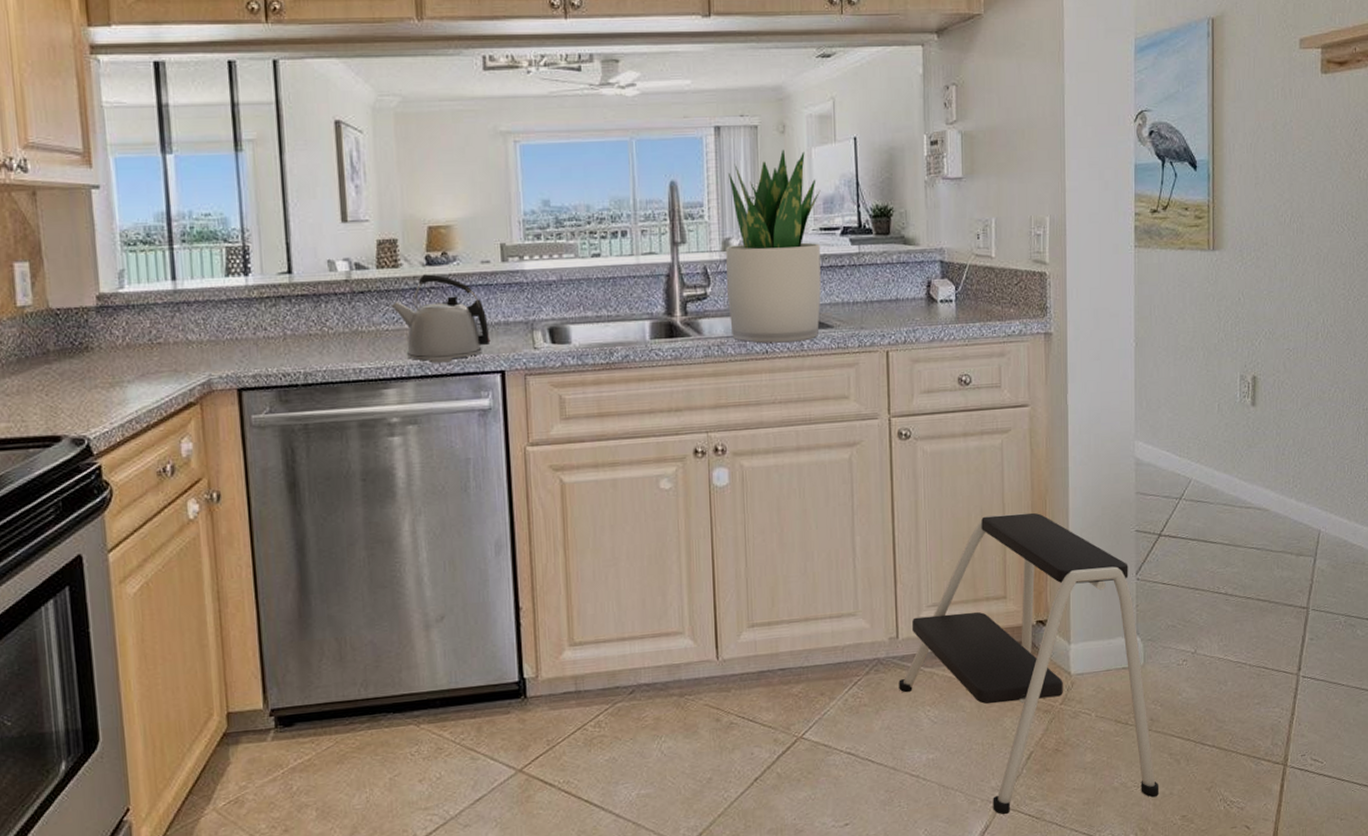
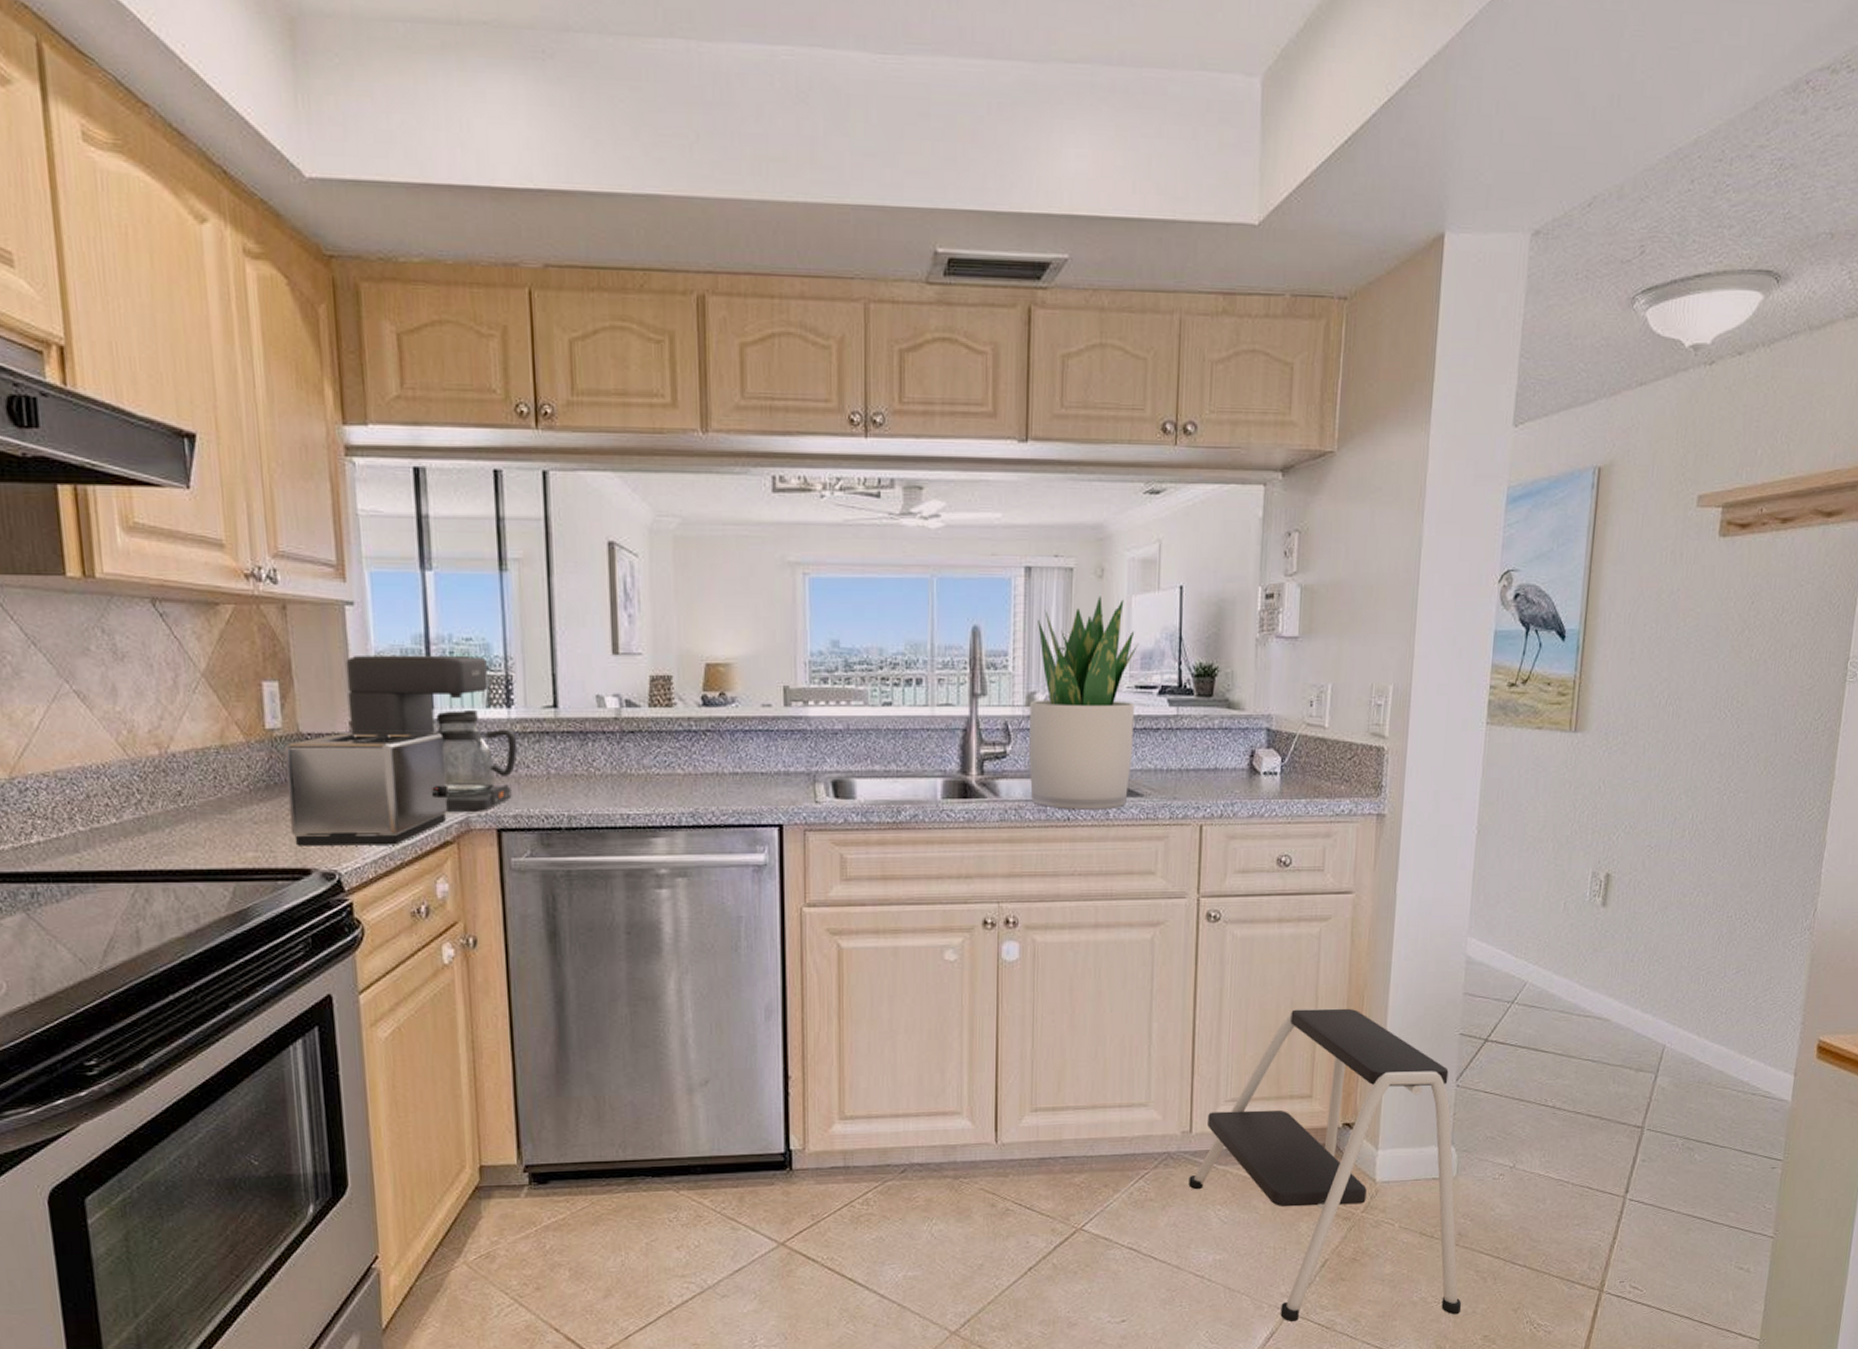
toaster: none [34,301,192,415] -> present [284,732,449,846]
coffee maker: none [92,229,256,376] -> present [346,654,518,813]
kettle: present [391,274,491,364] -> none [663,716,769,813]

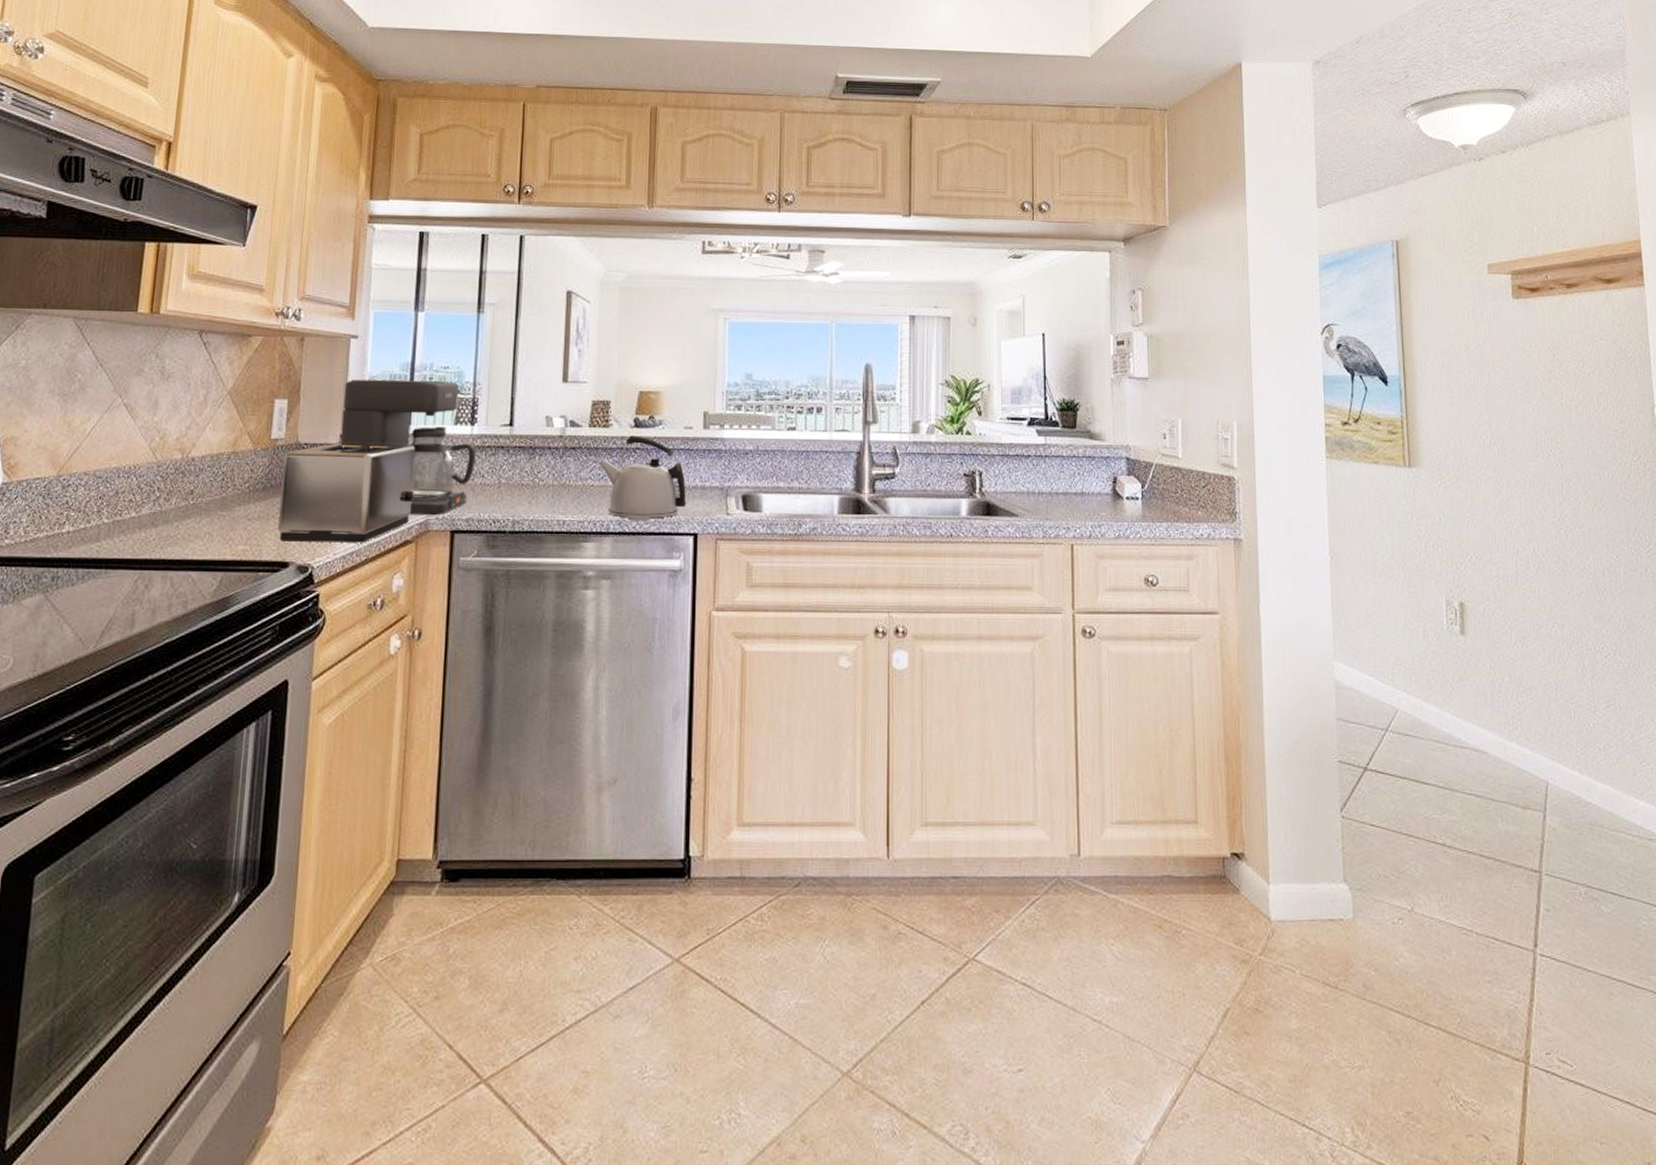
kettle: none [663,716,769,813] -> present [598,435,687,521]
planter: present [1029,596,1139,810] -> none [915,340,1009,528]
step stool: present [1188,1008,1462,1323] -> none [1080,729,1378,1084]

